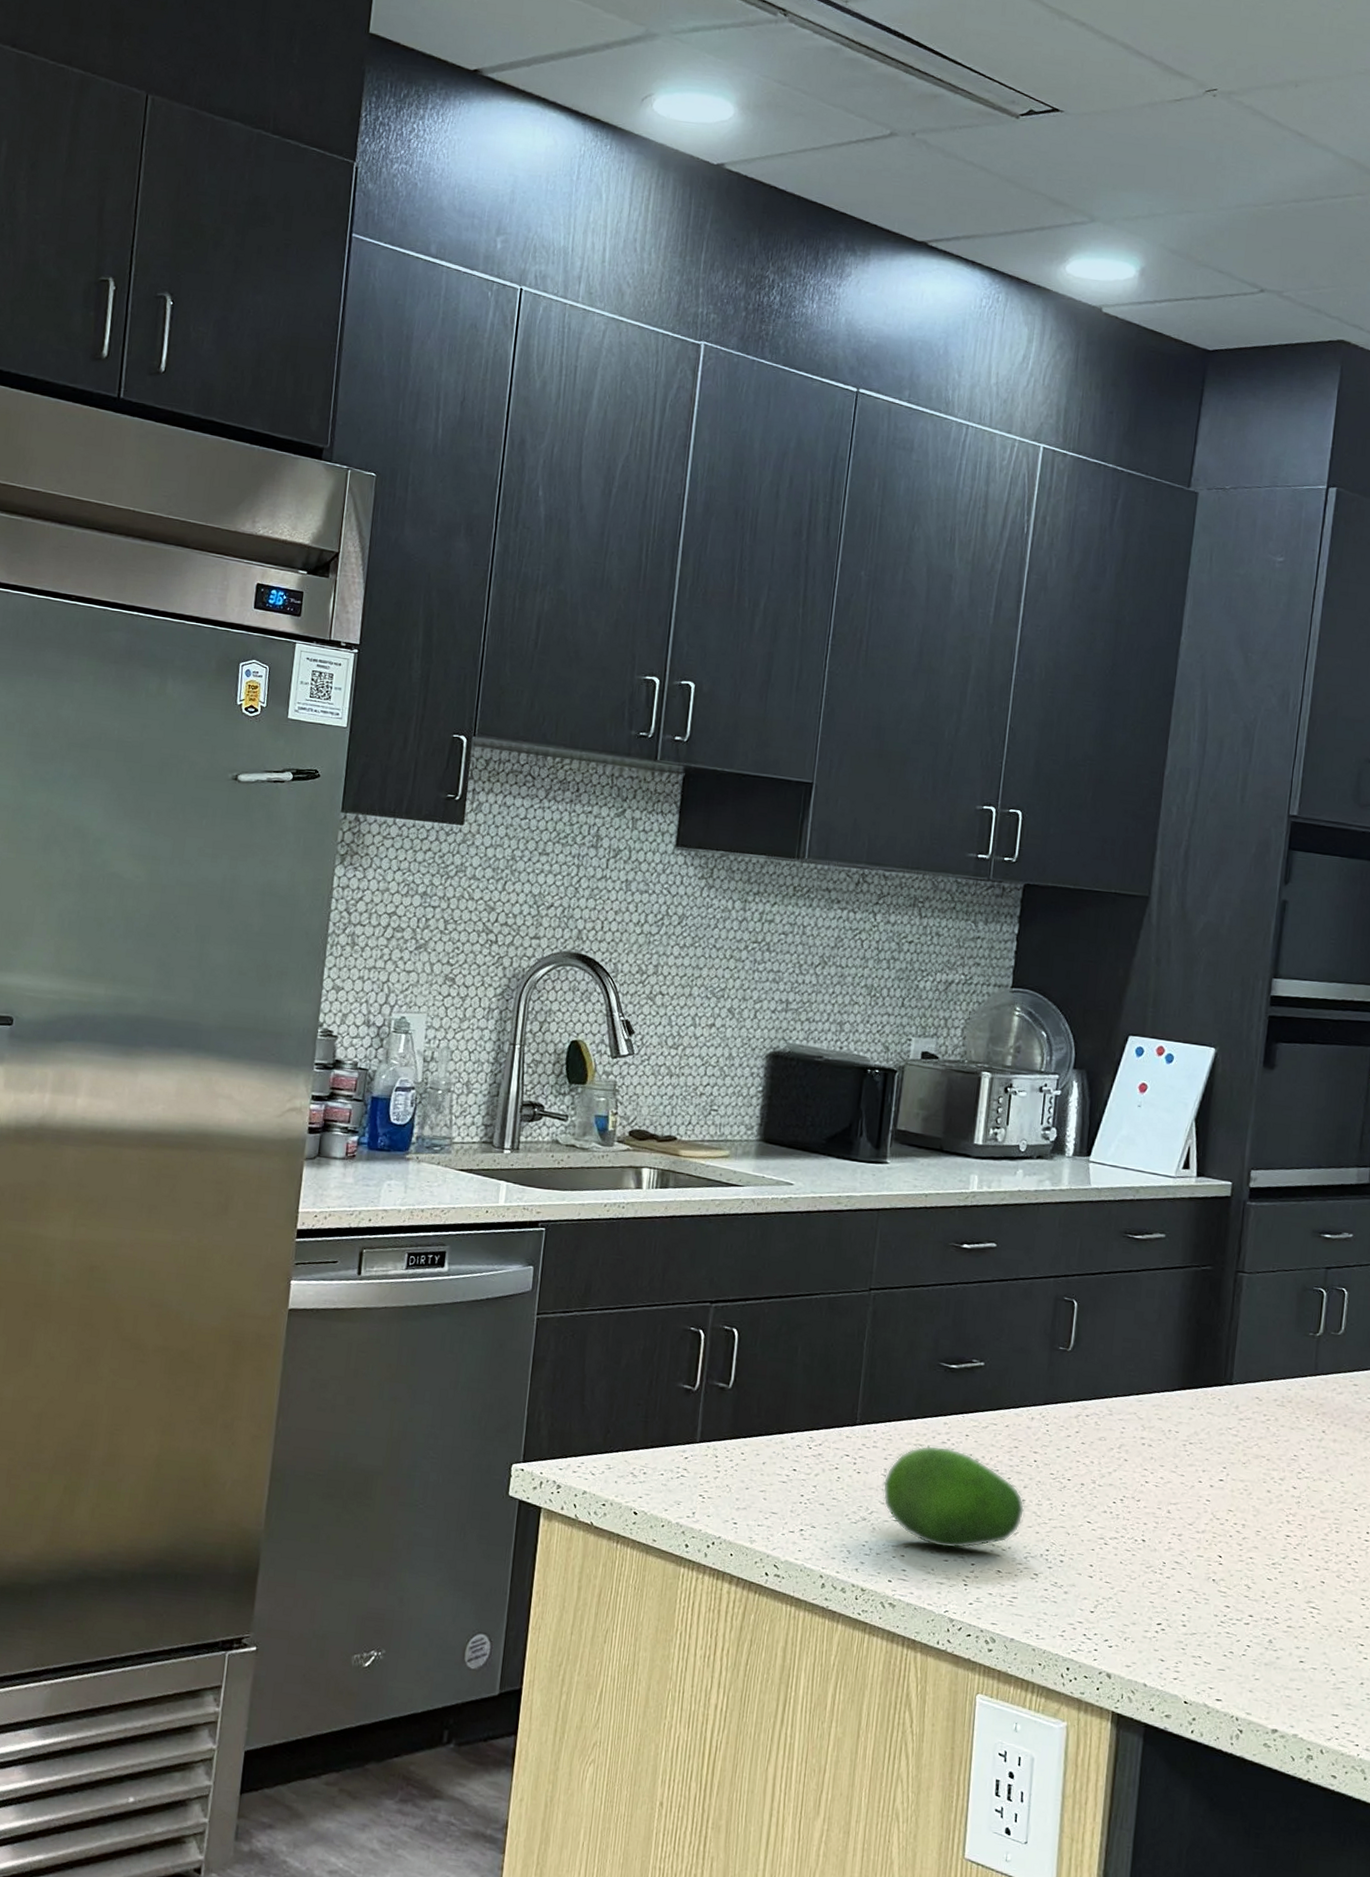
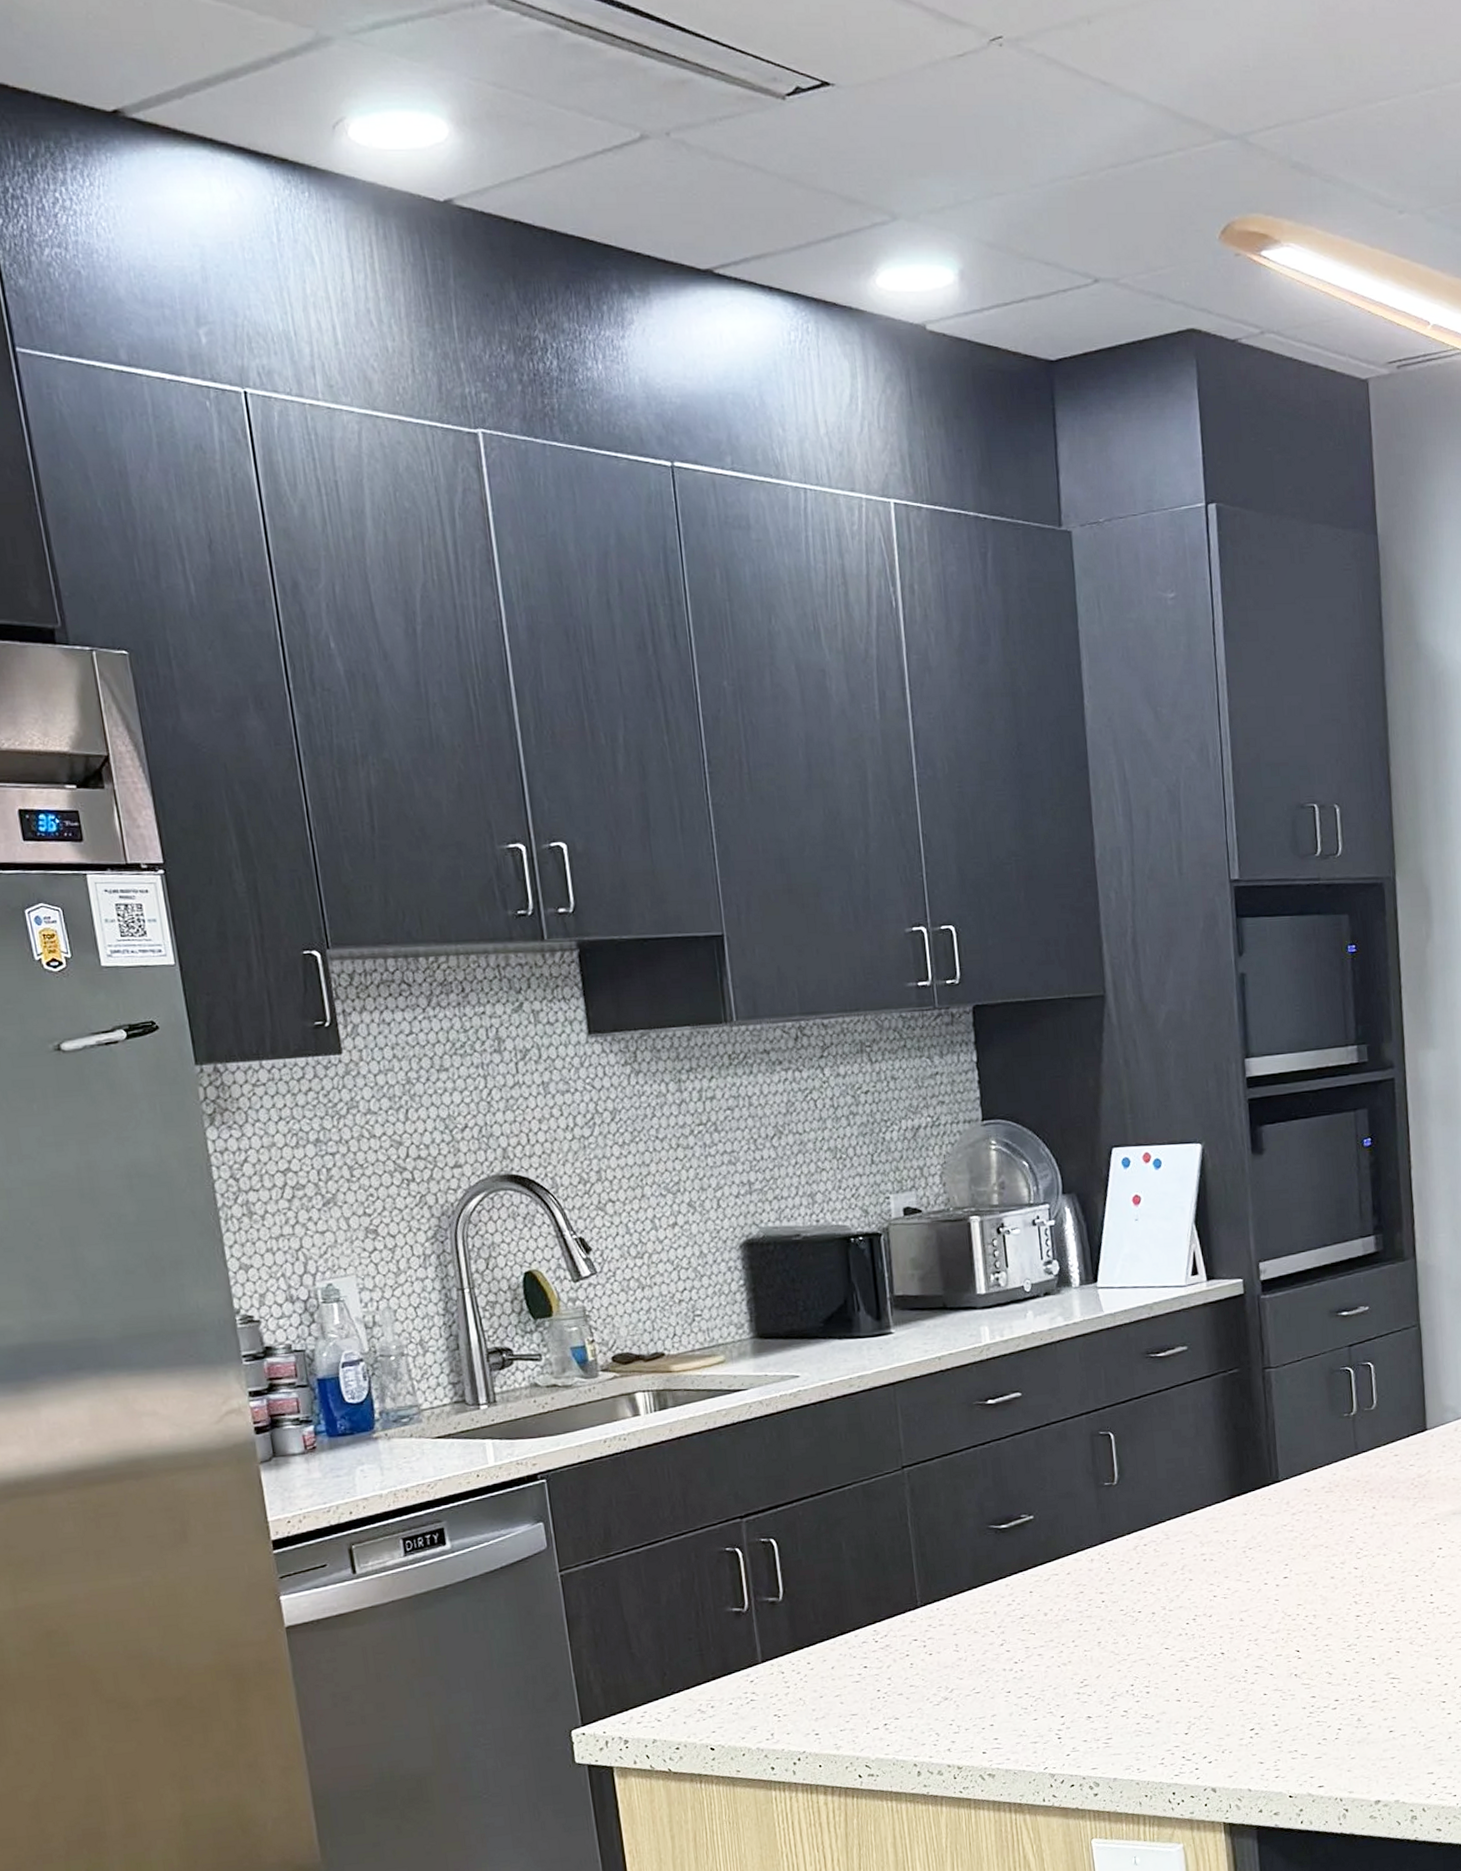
fruit: present [882,1445,1025,1550] -> none [957,1608,1103,1709]

